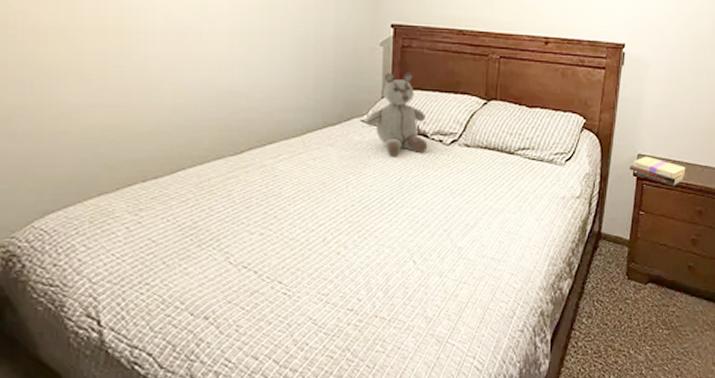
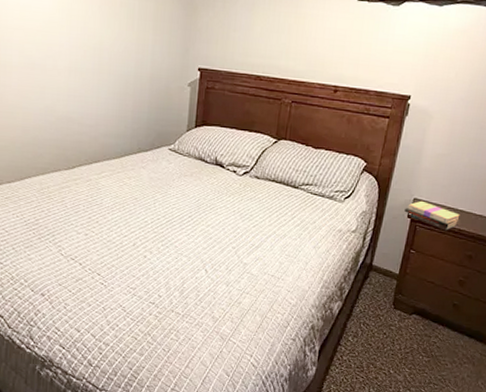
stuffed bear: present [365,72,428,157] -> none [172,110,224,182]

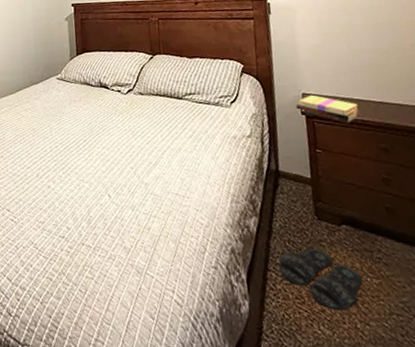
slippers: none [350,331,416,378] -> present [279,249,363,310]

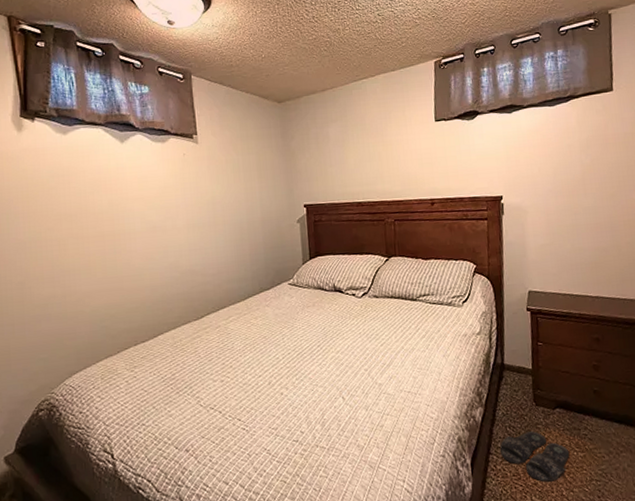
books: present [296,94,359,124] -> none [522,292,577,318]

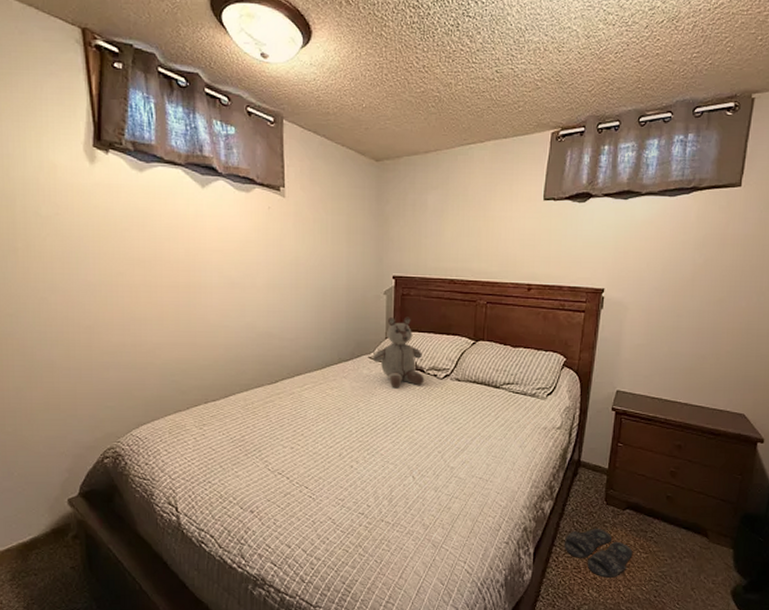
stuffed bear: none [292,241,344,312] -> present [372,316,424,389]

